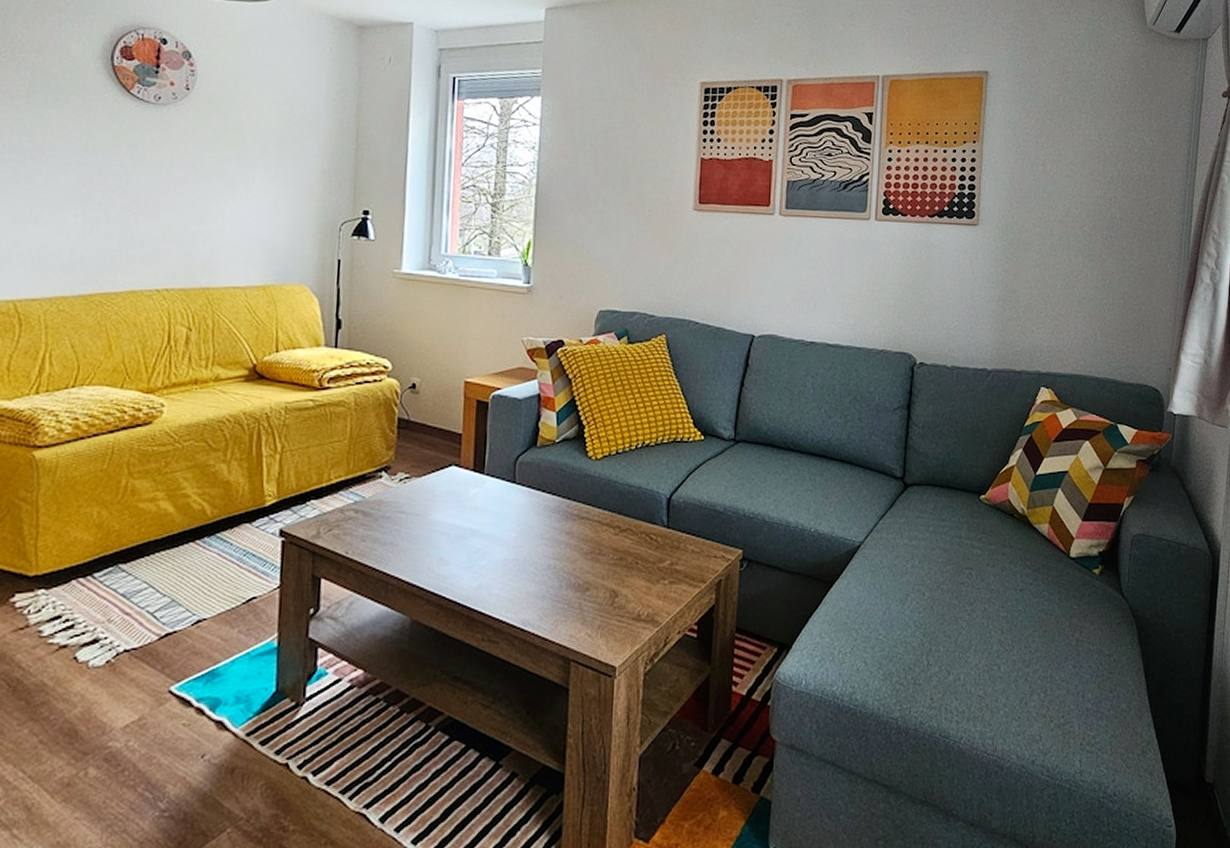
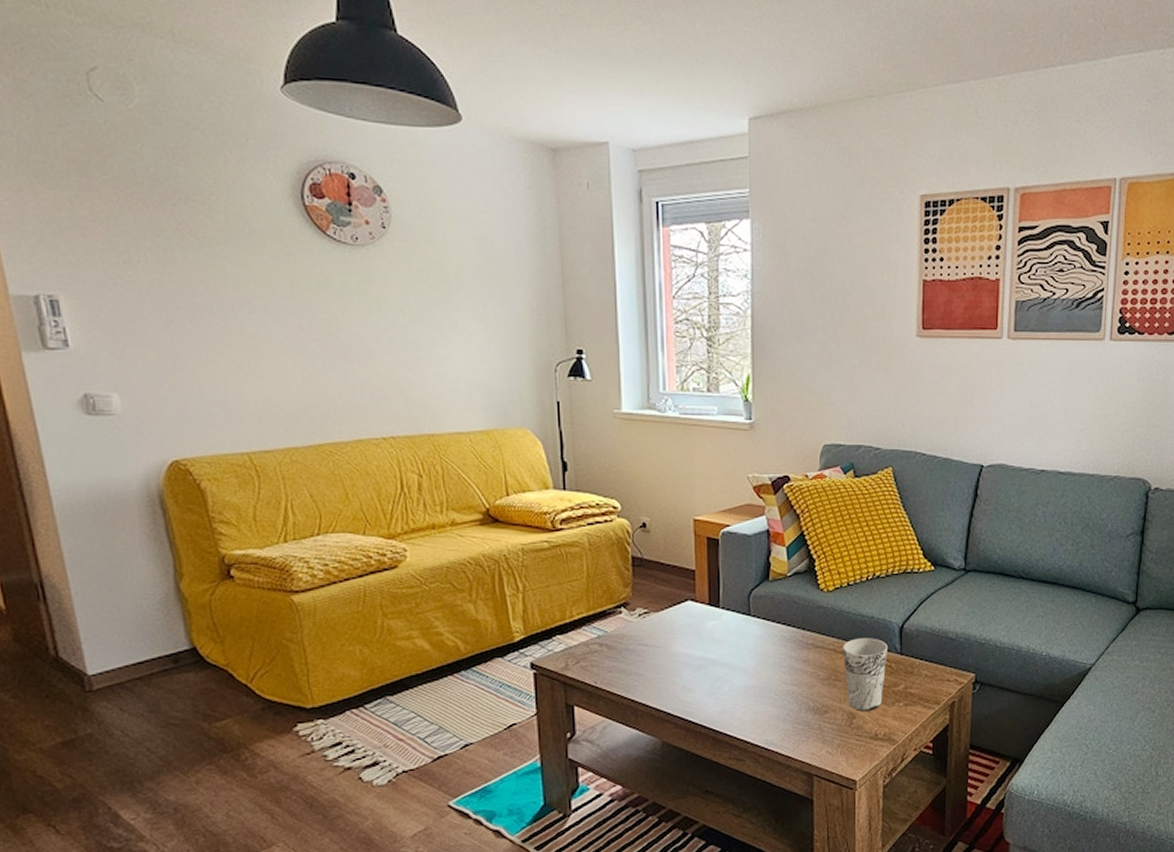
cup: none [608,509,654,589] -> present [843,638,888,711]

